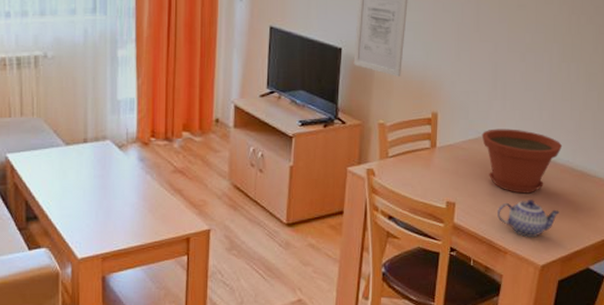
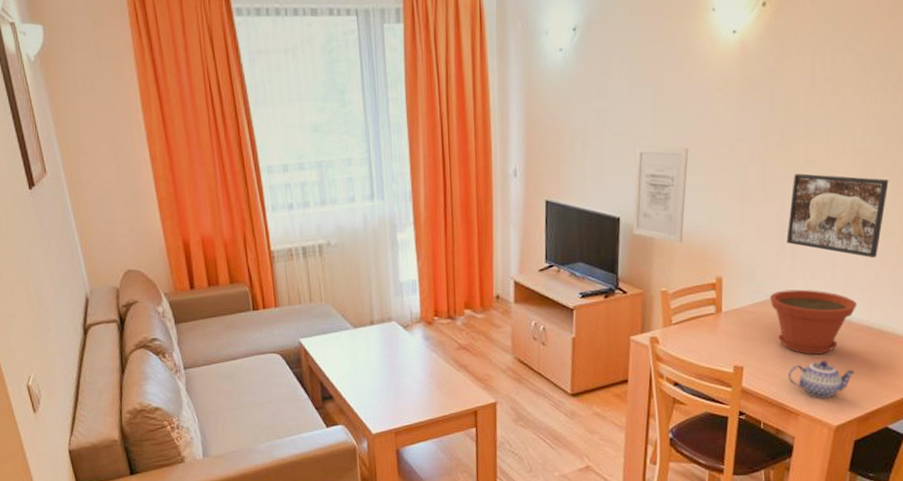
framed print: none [498,17,592,103] -> present [787,173,889,258]

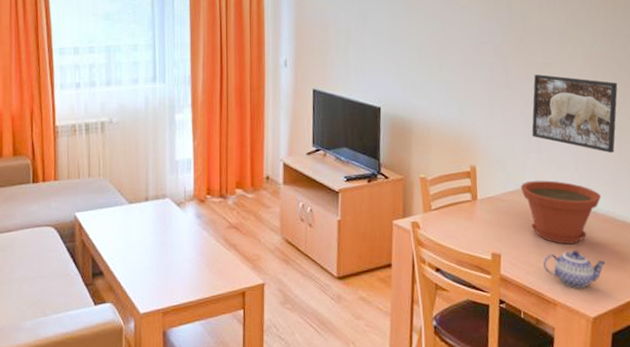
wall art: present [632,146,689,243] -> none [392,44,440,133]

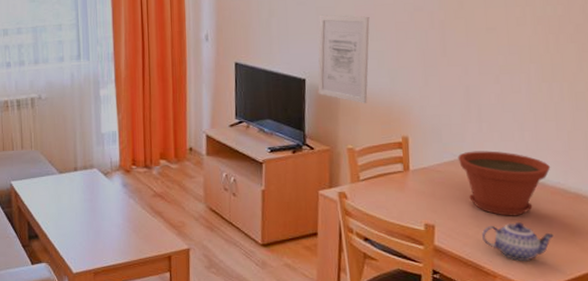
wall art: none [392,44,440,133] -> present [318,14,370,103]
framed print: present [532,74,618,154] -> none [471,40,574,122]

